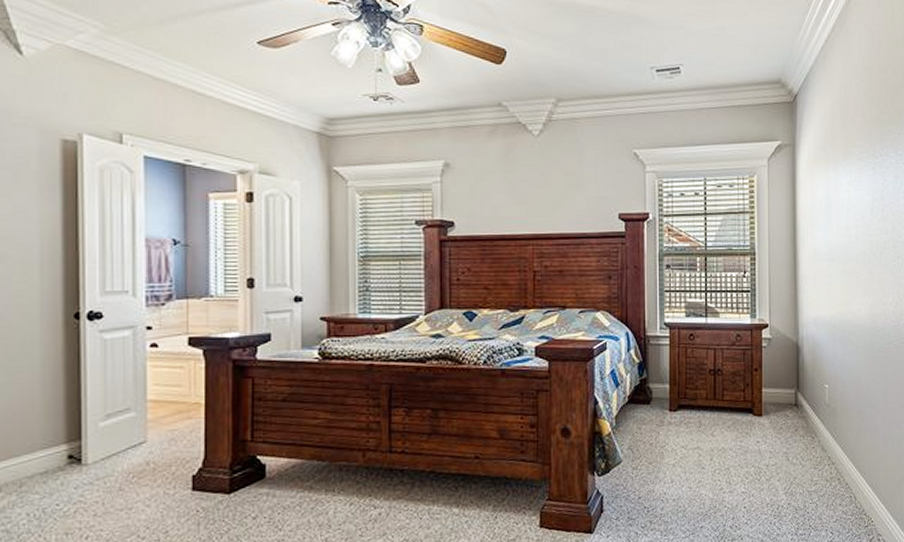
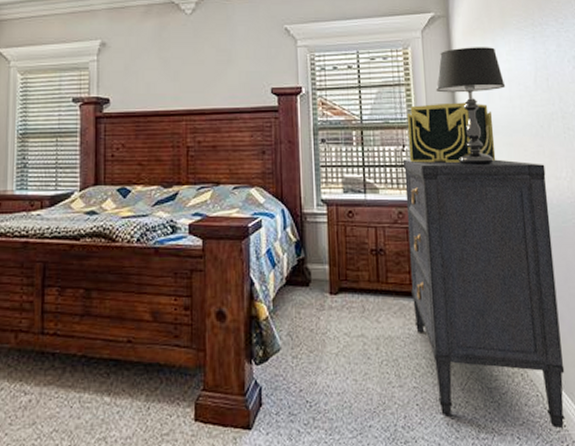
dresser: none [743,284,876,524] -> present [402,159,565,429]
decorative box: none [750,230,830,288] -> present [408,102,496,163]
table lamp: none [778,176,844,291] -> present [436,47,506,165]

